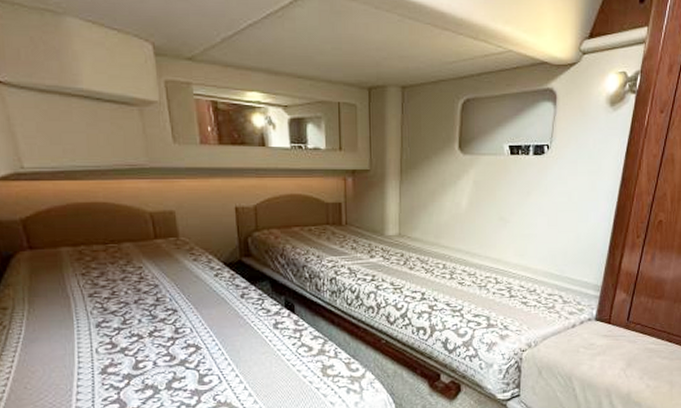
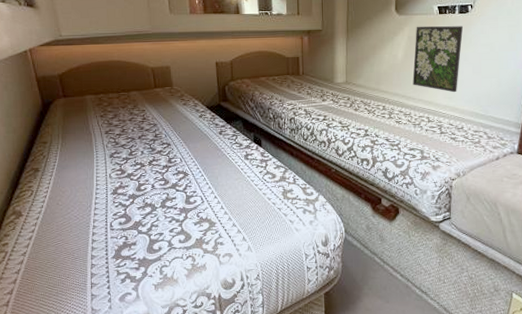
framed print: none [478,168,537,249] -> present [412,26,463,93]

